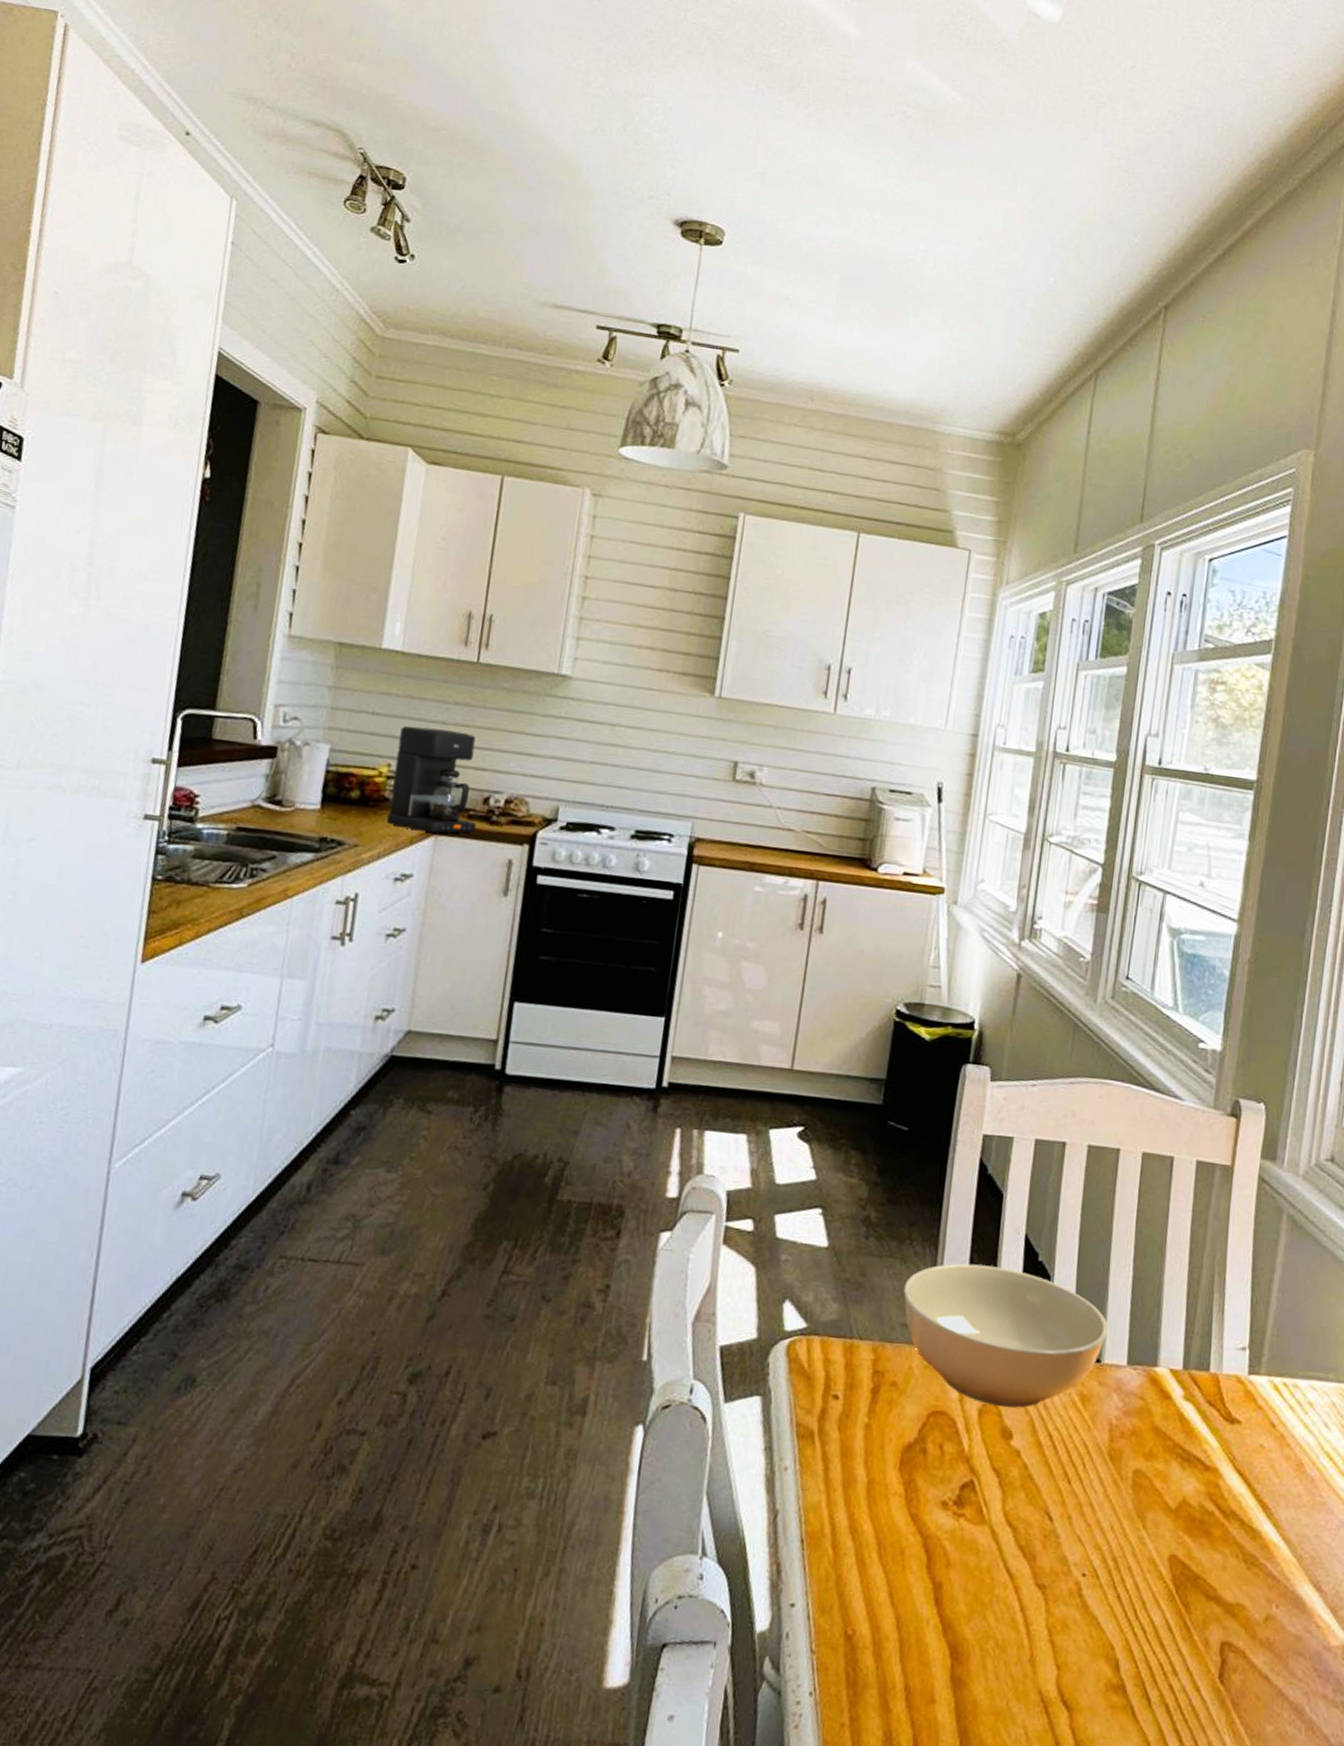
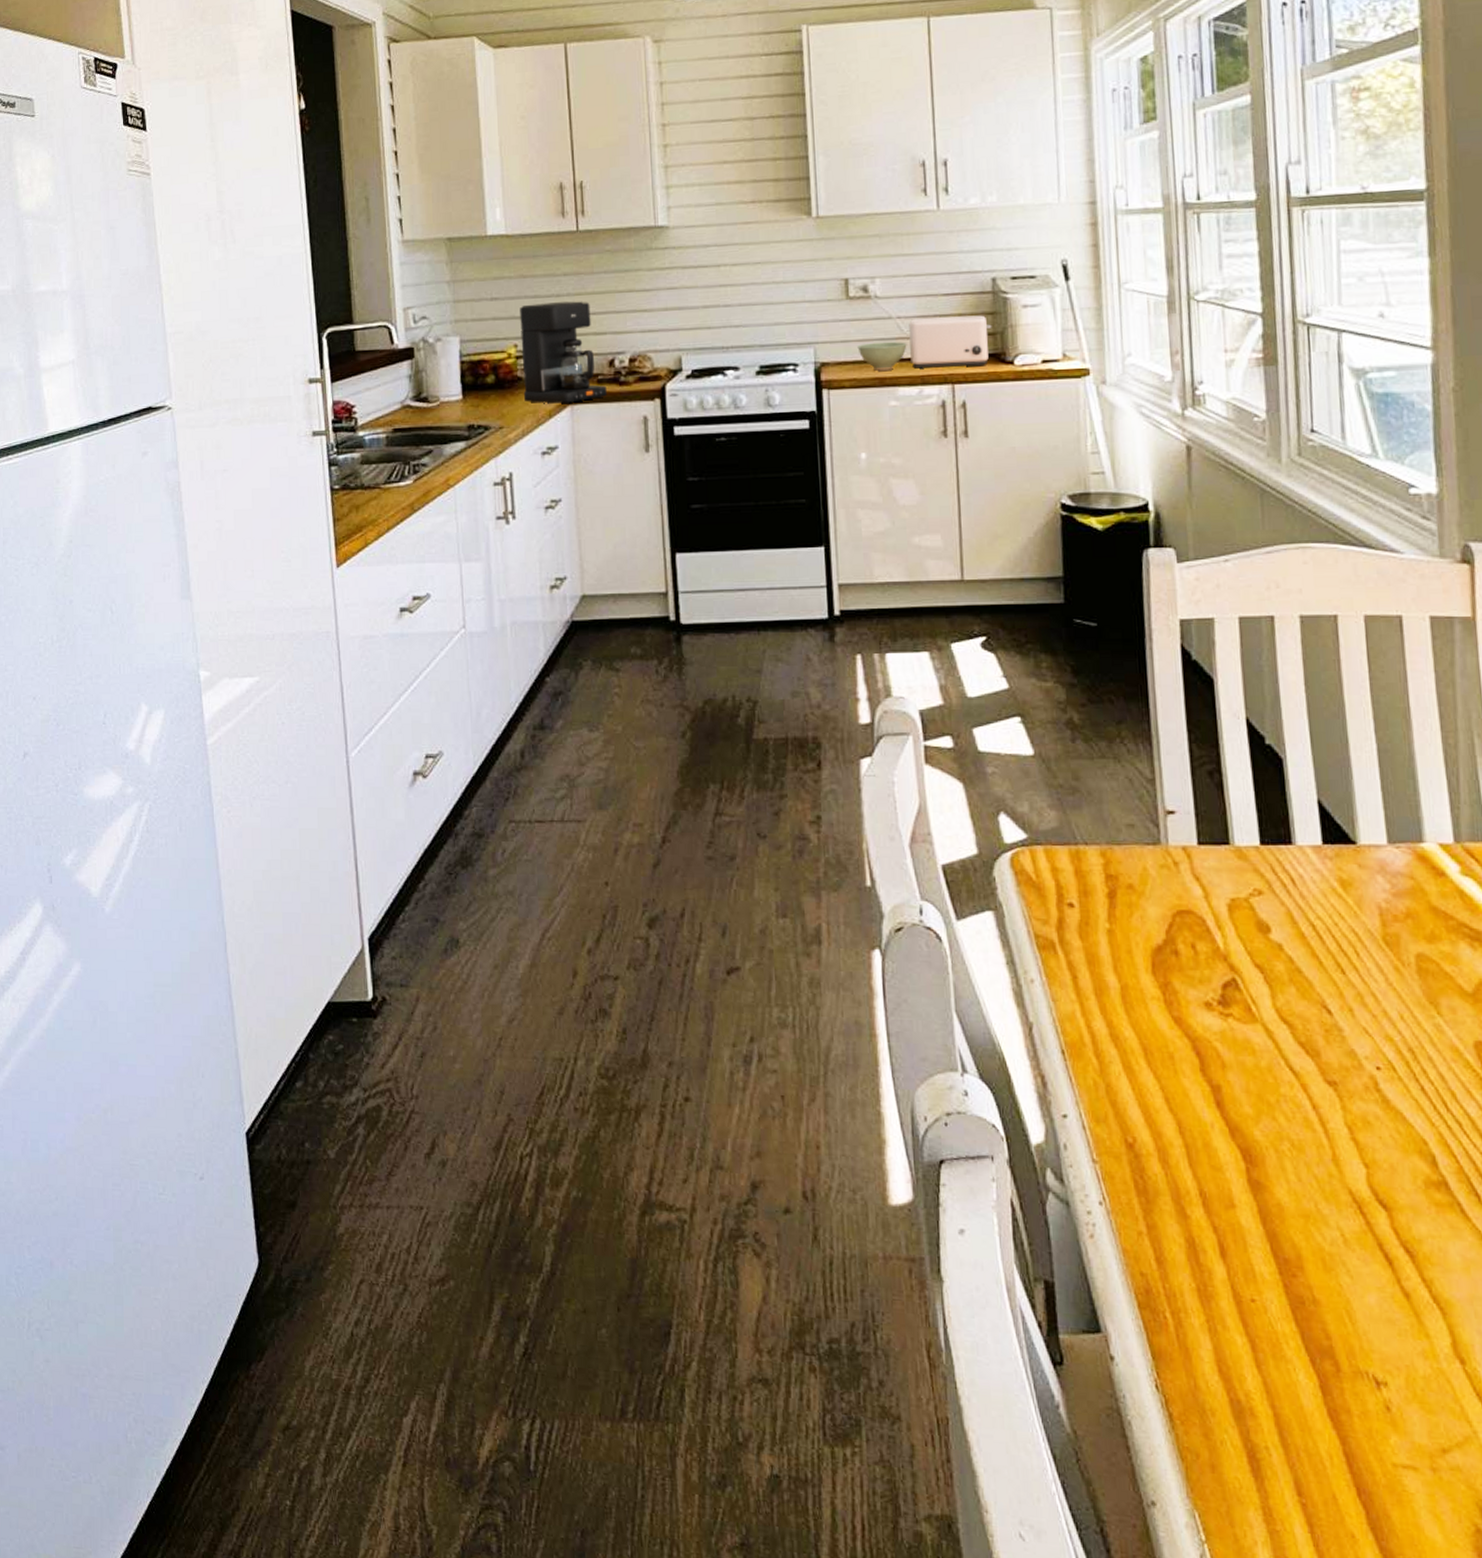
bowl: none [734,826,782,857] -> present [857,342,907,371]
toaster: none [781,812,864,868] -> present [909,315,992,369]
bowl: present [903,1263,1109,1408] -> none [1122,755,1360,901]

